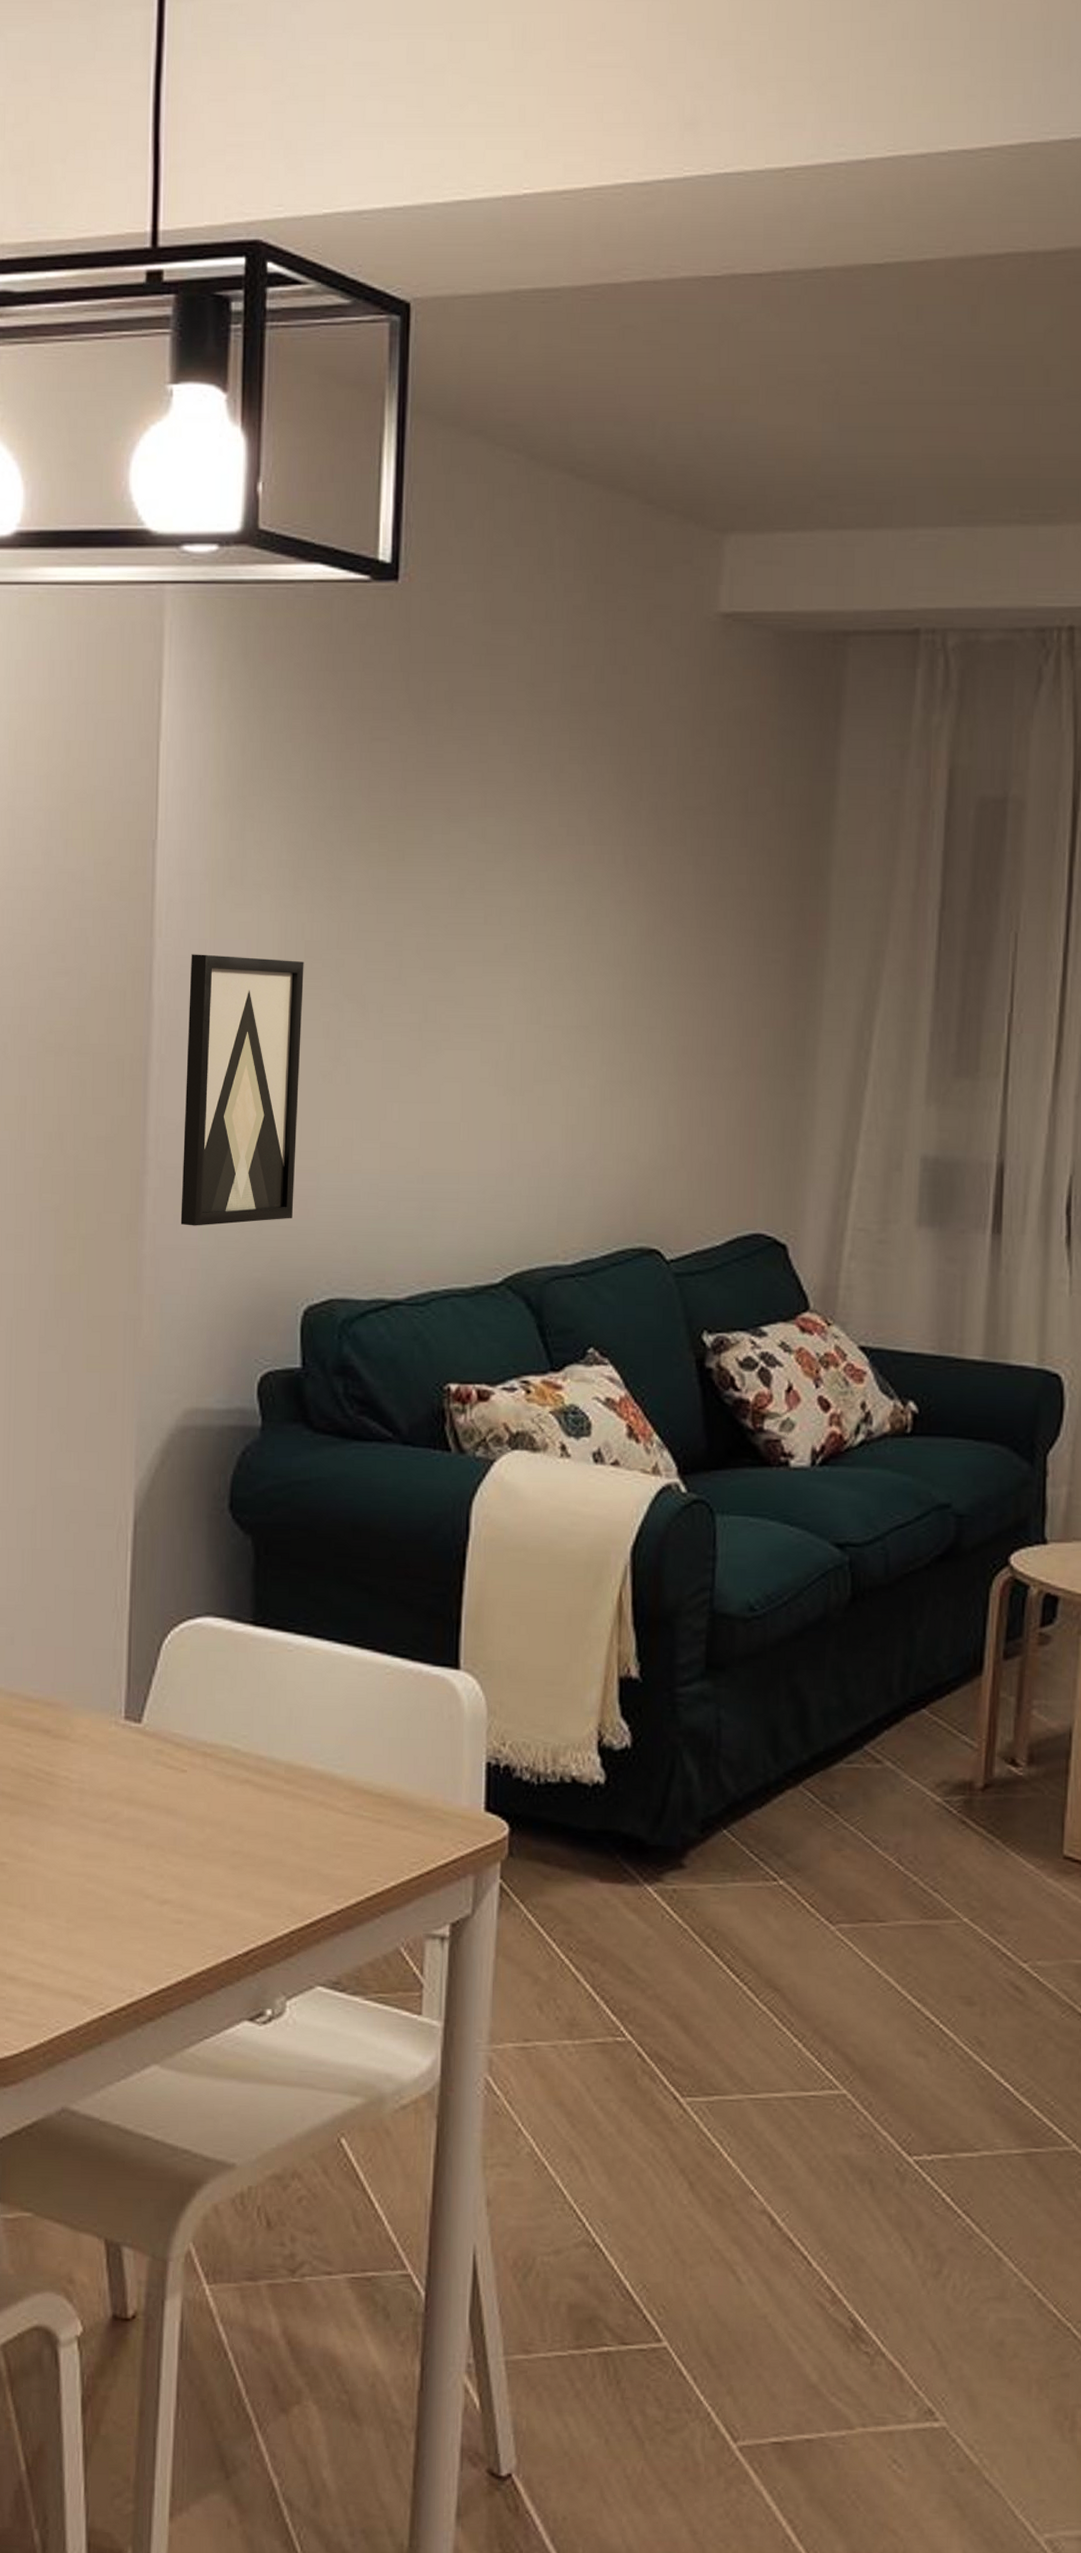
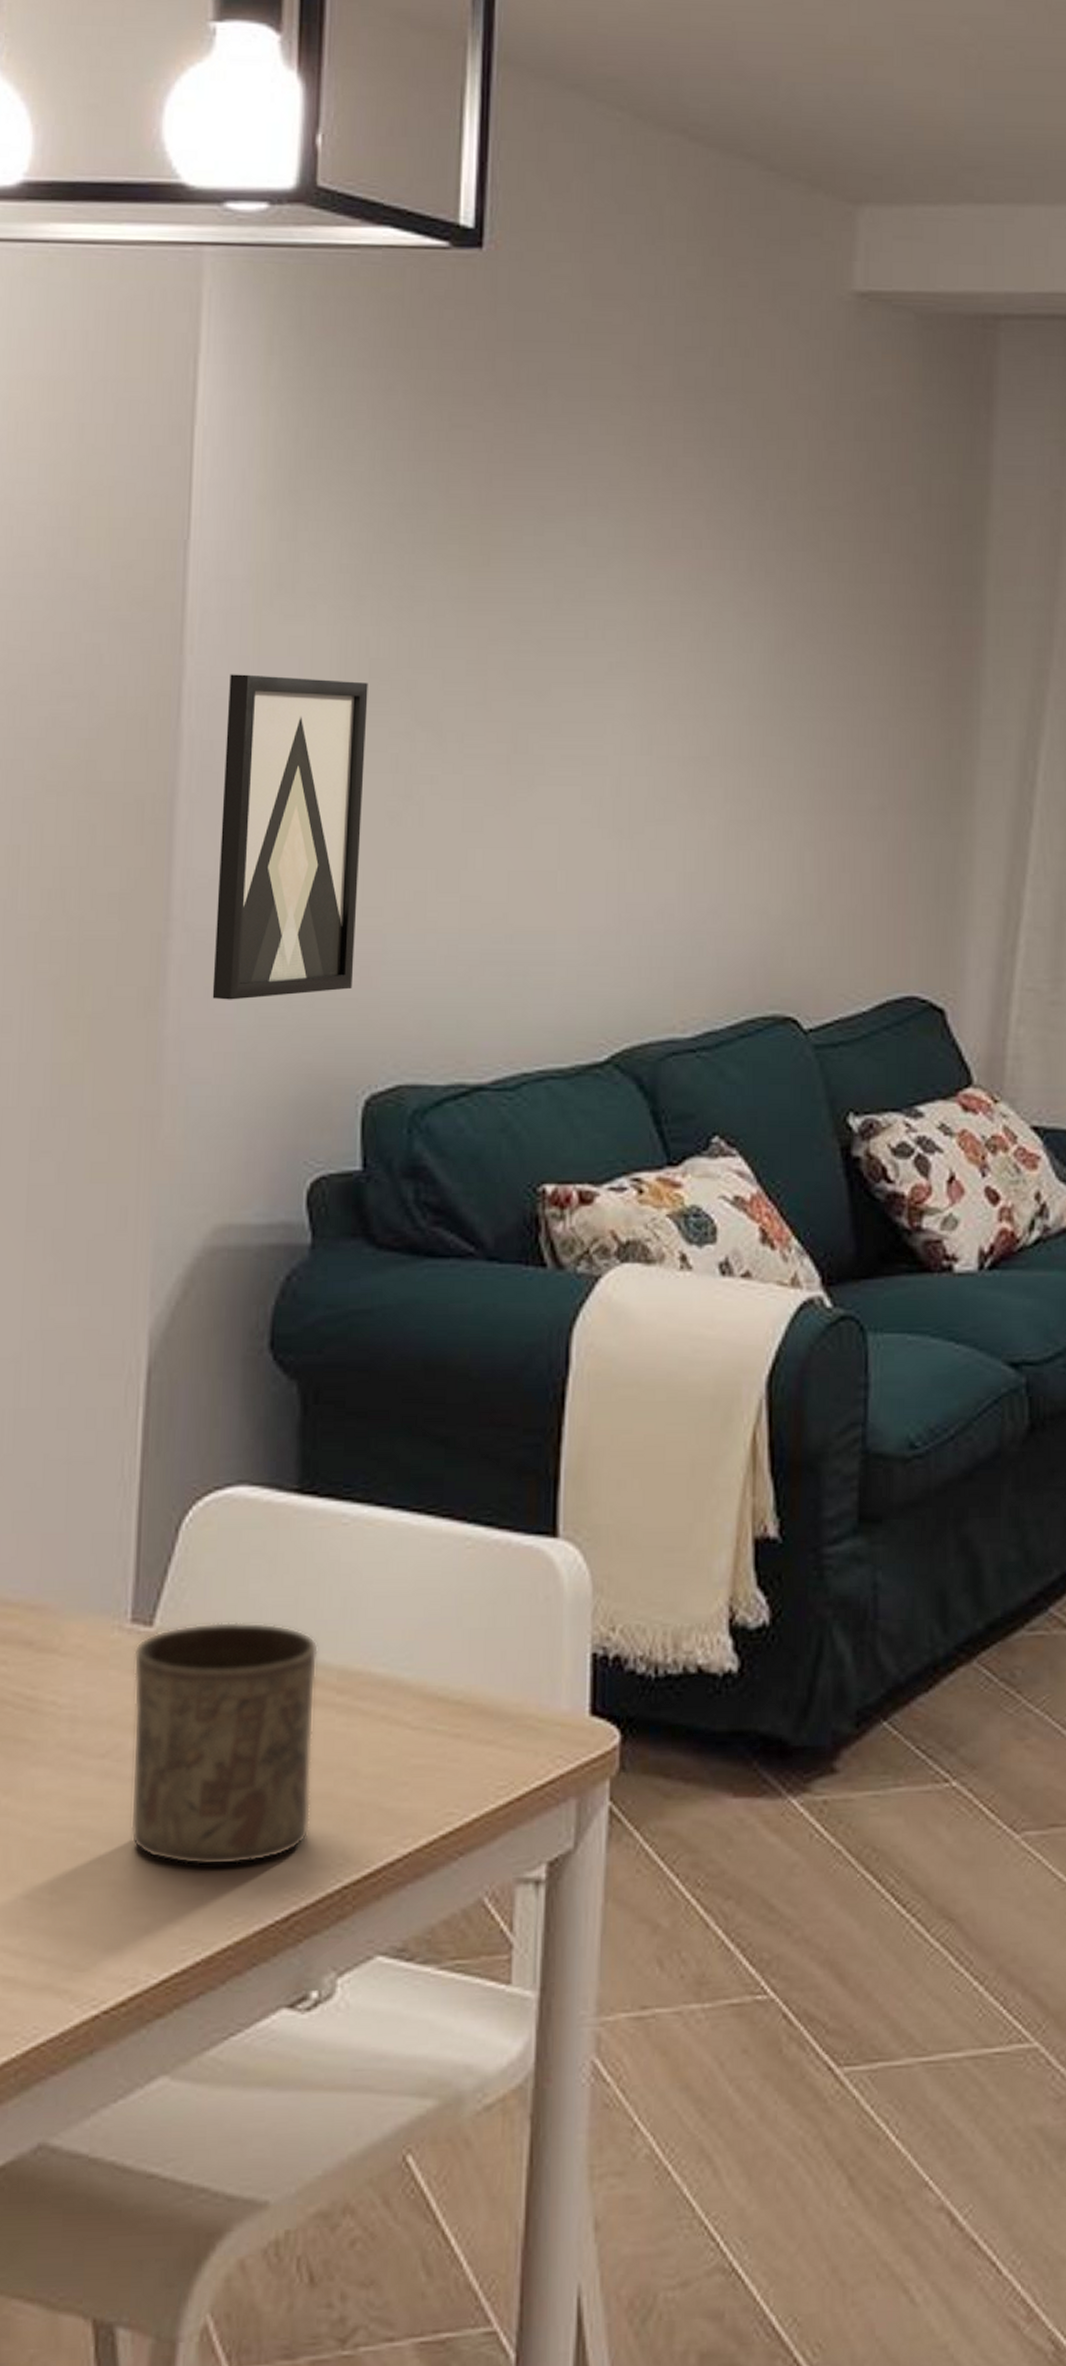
cup: none [126,1722,270,1910] -> present [130,1621,318,1866]

